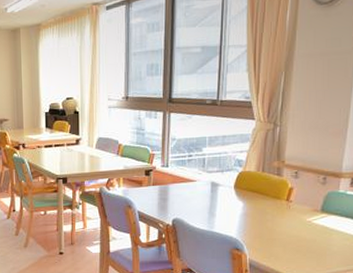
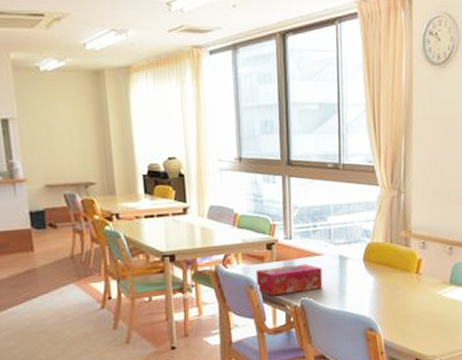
tissue box: none [134,188,194,215] -> present [255,263,323,296]

